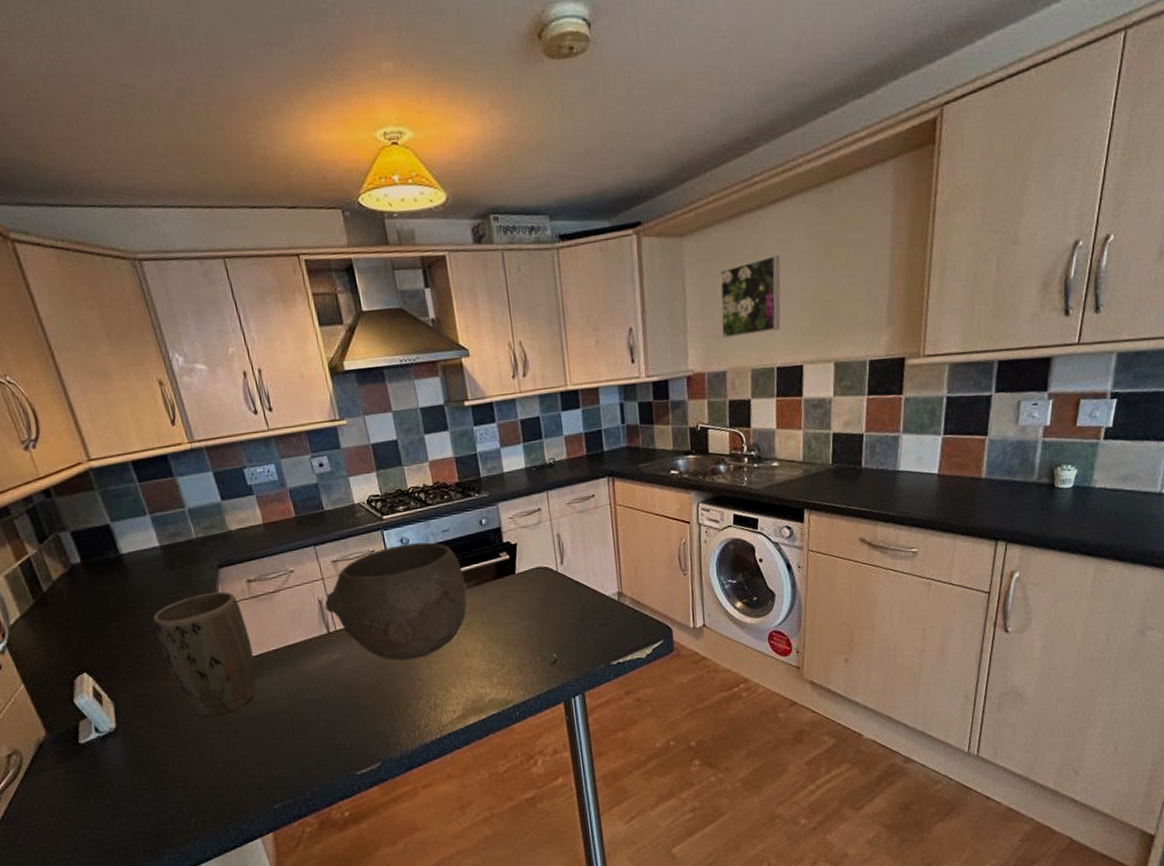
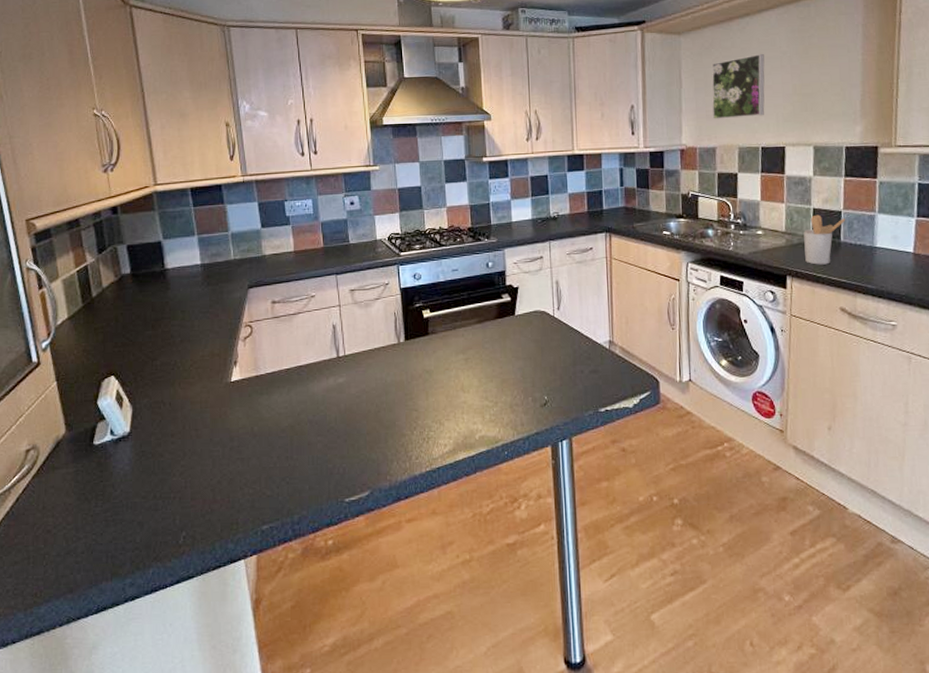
plant pot: present [153,591,256,717] -> none [183,309,267,430]
bowl: present [324,542,468,661] -> none [338,279,470,389]
utensil holder: none [822,439,868,495] -> present [803,214,846,265]

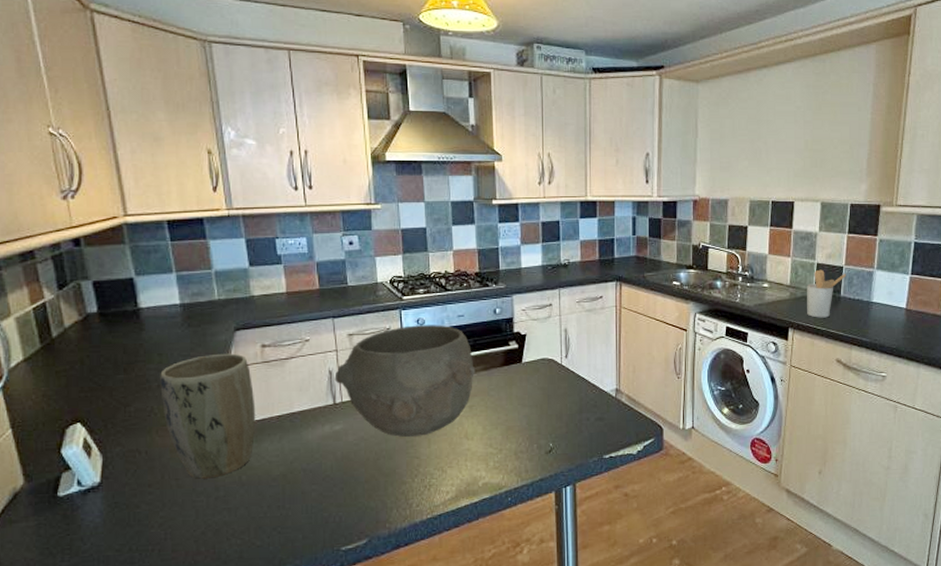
plant pot: none [183,309,267,430] -> present [160,353,256,479]
bowl: none [338,279,470,389] -> present [334,325,476,437]
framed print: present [711,53,765,119] -> none [726,106,779,171]

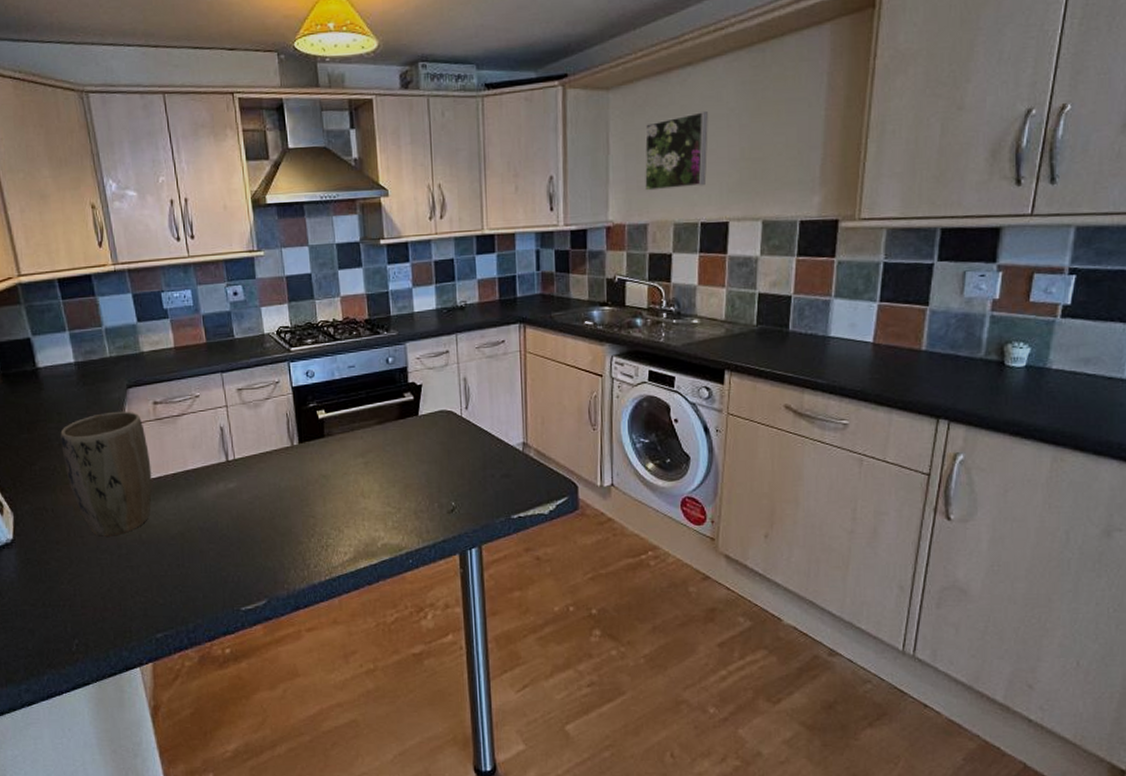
bowl: present [334,325,476,437] -> none [226,377,370,495]
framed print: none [726,106,779,171] -> present [644,110,708,191]
utensil holder: present [807,269,847,318] -> none [746,300,796,358]

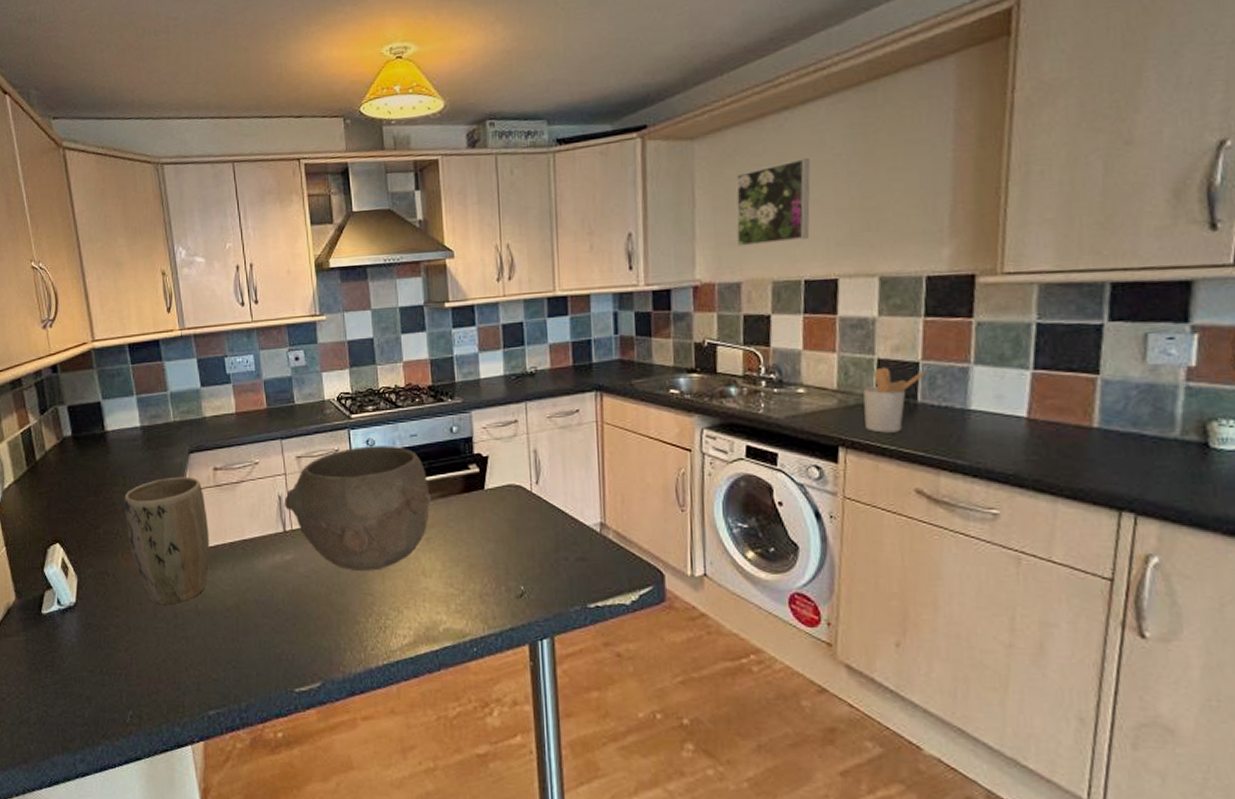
bowl: none [226,377,370,495] -> present [284,446,432,571]
utensil holder: none [746,300,796,358] -> present [863,367,926,433]

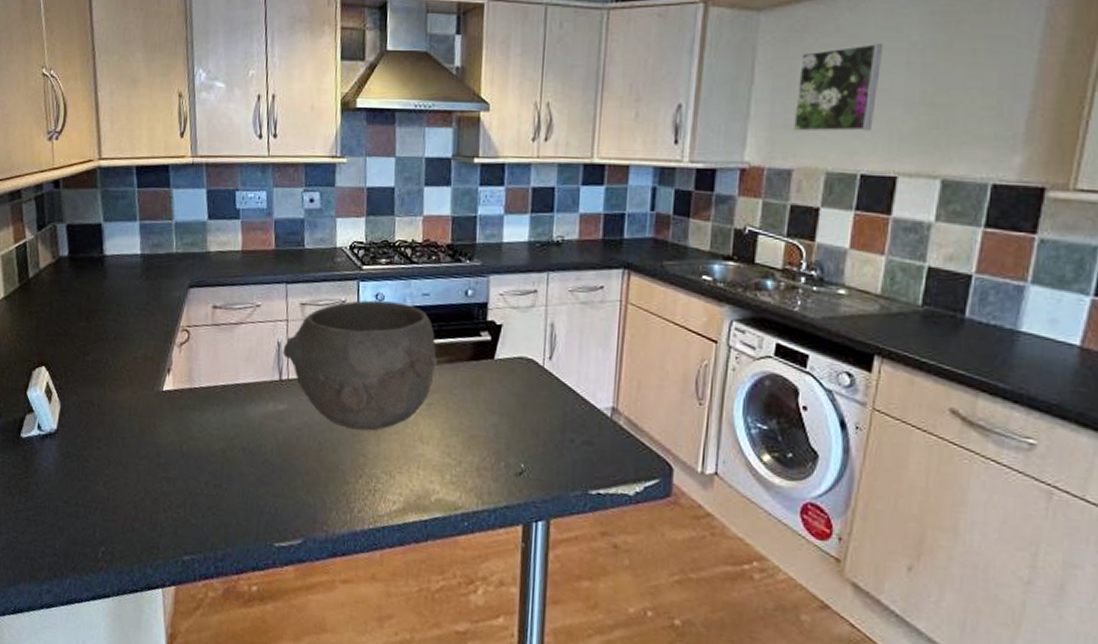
plant pot: present [124,476,210,605] -> none [116,310,202,443]
utensil holder: present [863,367,926,433] -> none [906,276,978,347]

